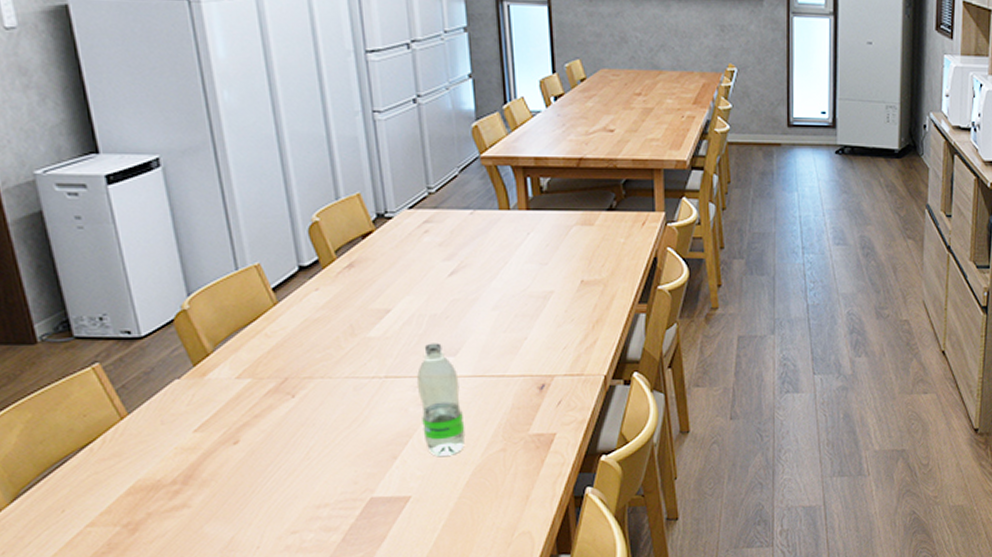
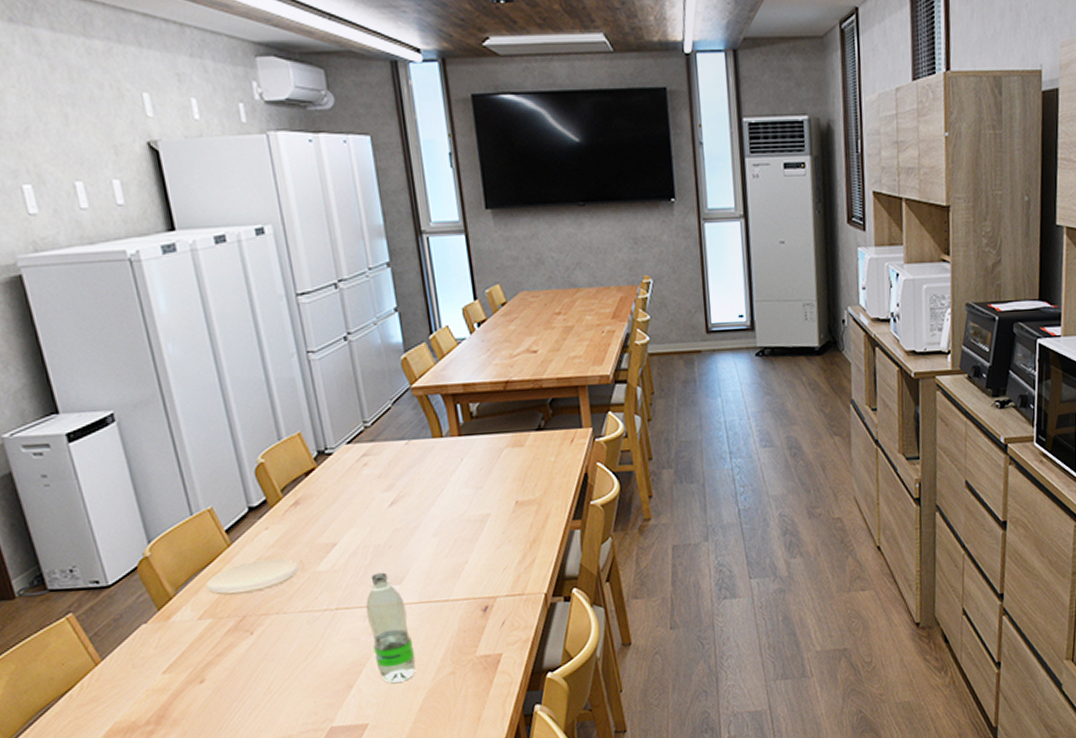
plate: none [247,321,350,356] -> present [205,558,300,595]

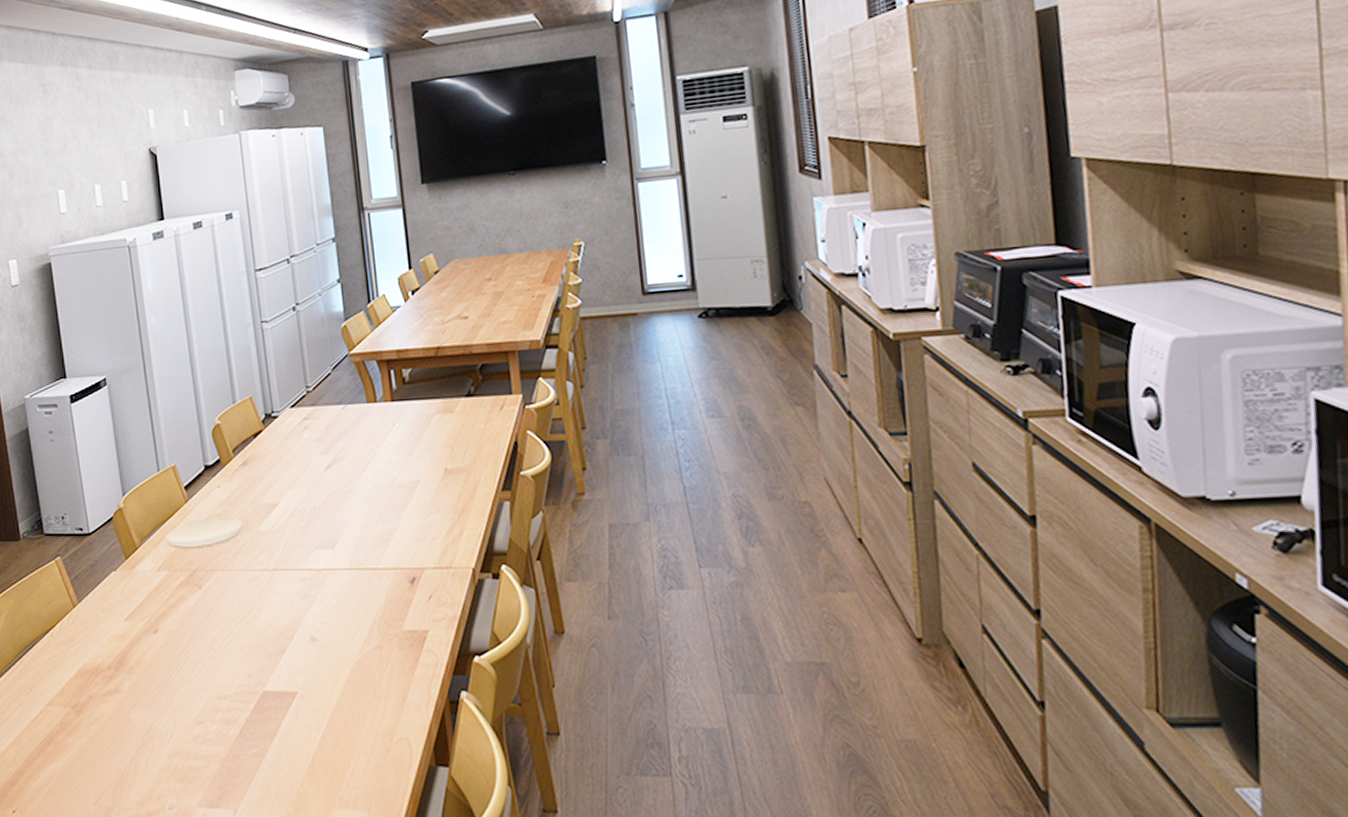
bottle: present [365,572,416,683] -> none [300,535,344,651]

